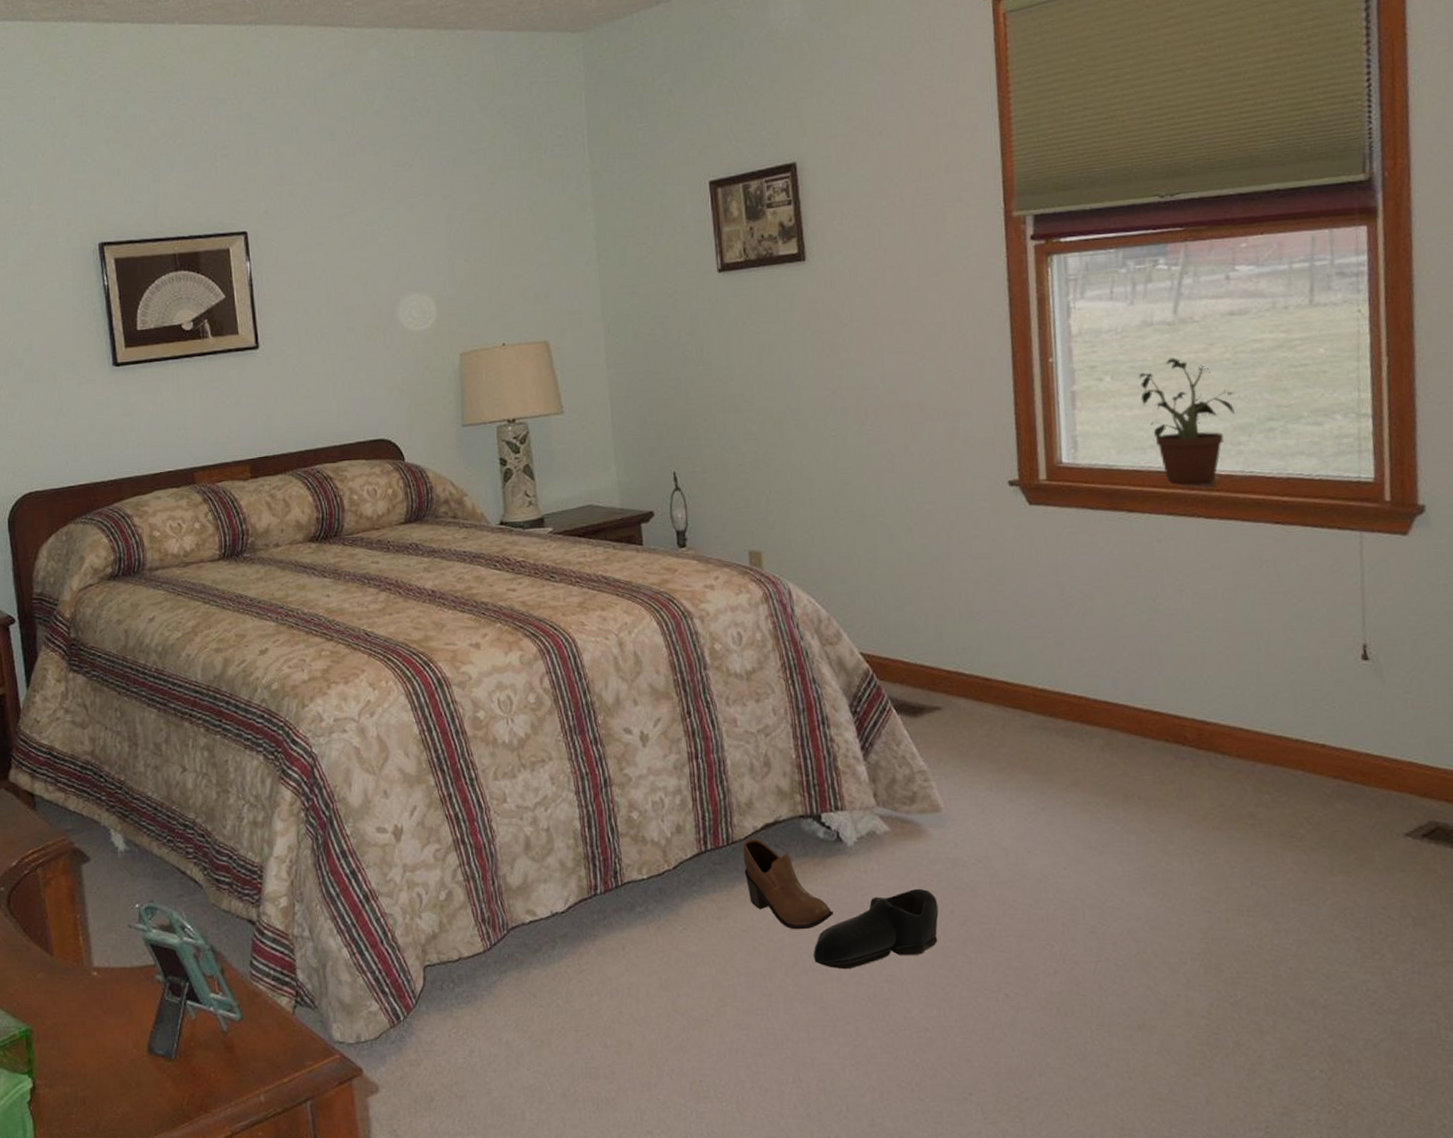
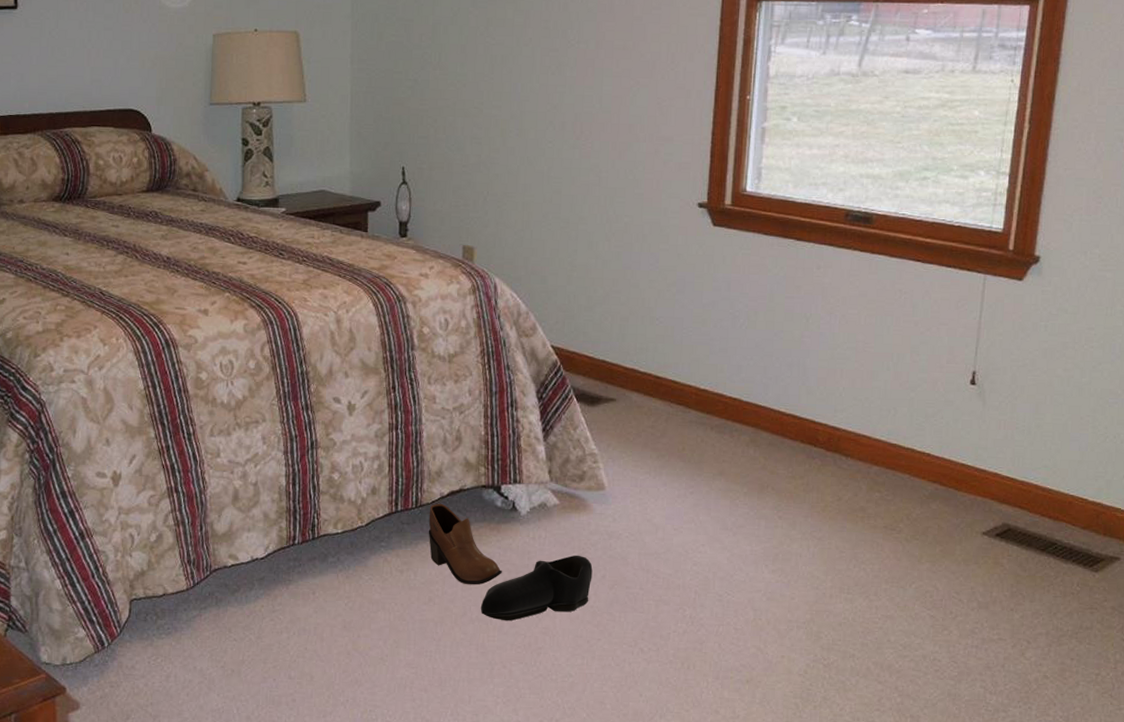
potted plant: present [1138,357,1235,486] -> none [820,106,899,222]

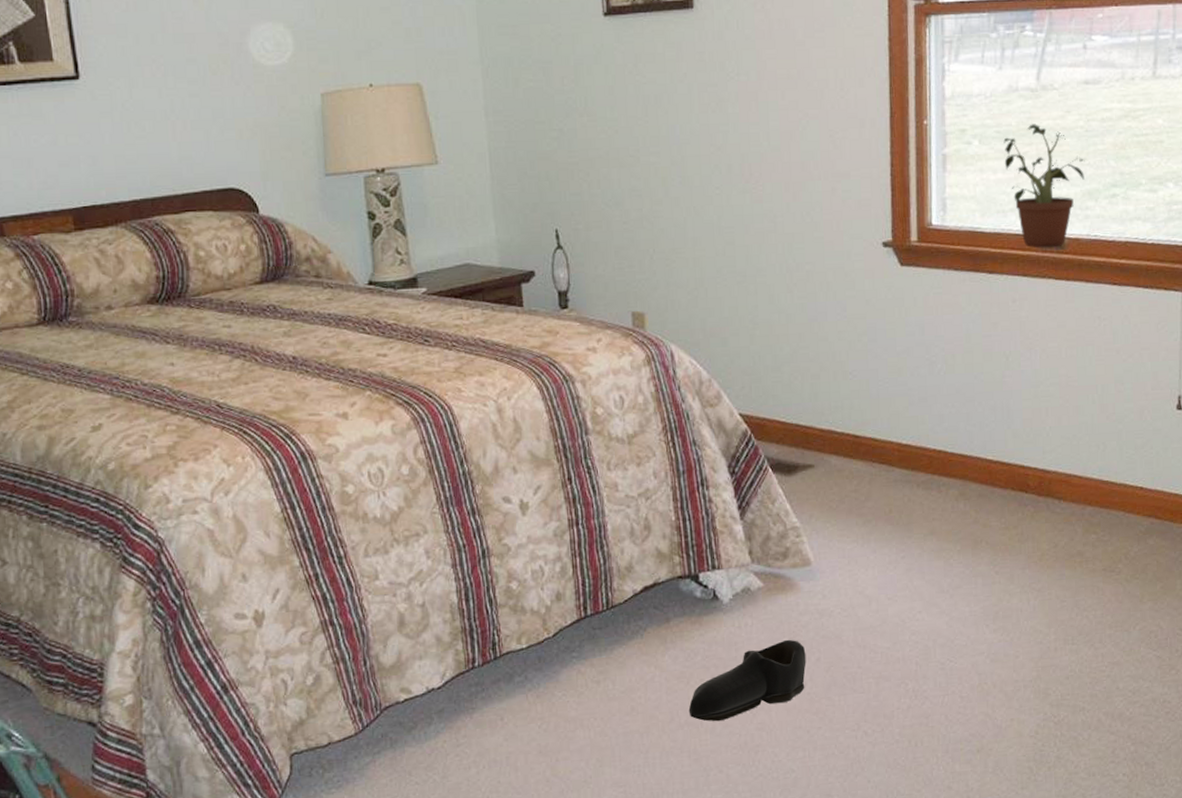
shoe: present [428,503,502,585] -> none [622,601,709,688]
potted plant: none [820,106,899,222] -> present [1003,123,1085,248]

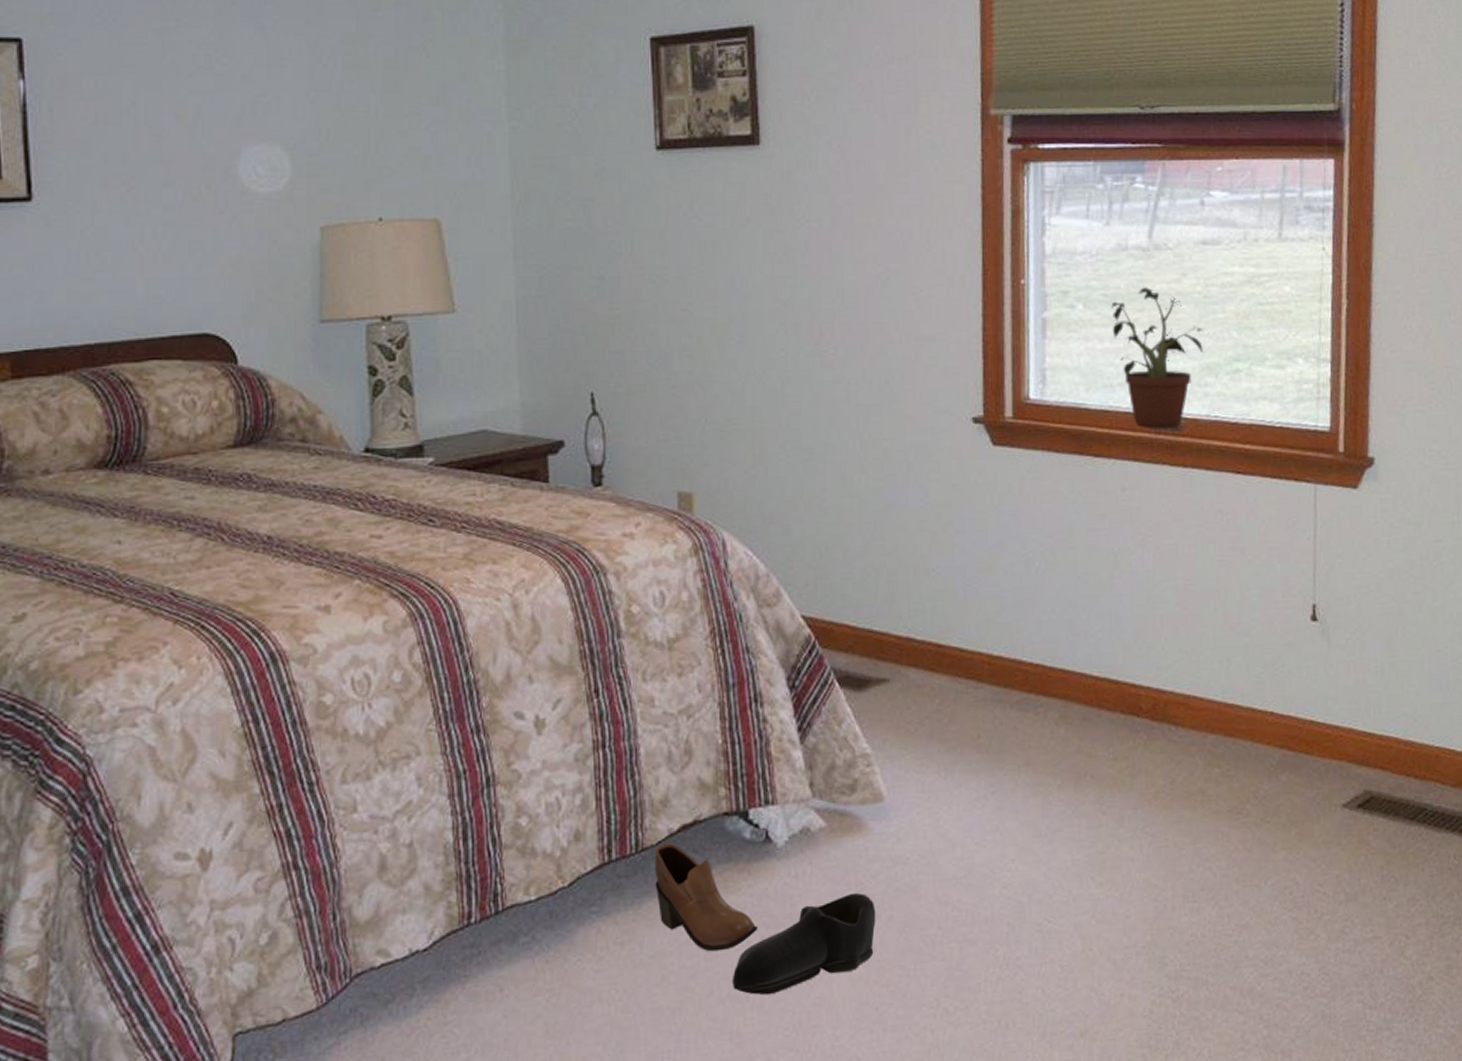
shoe: none [622,601,709,688] -> present [654,843,758,952]

